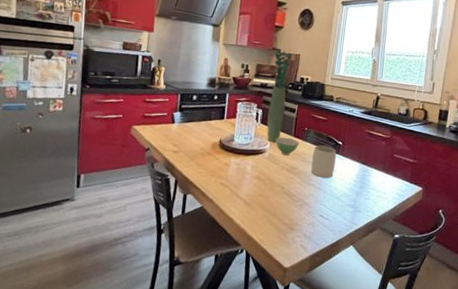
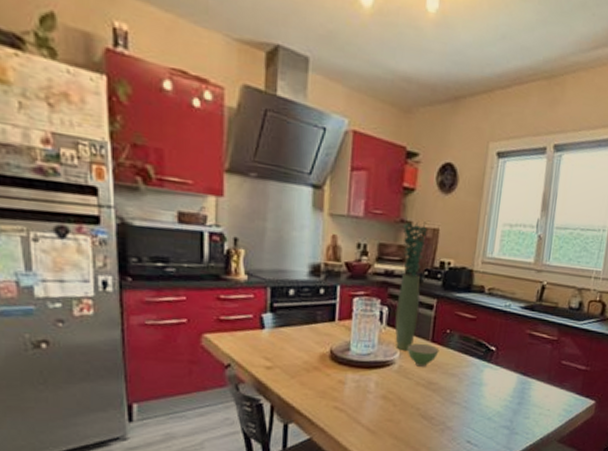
mug: present [311,145,336,178] -> none [455,352,488,395]

